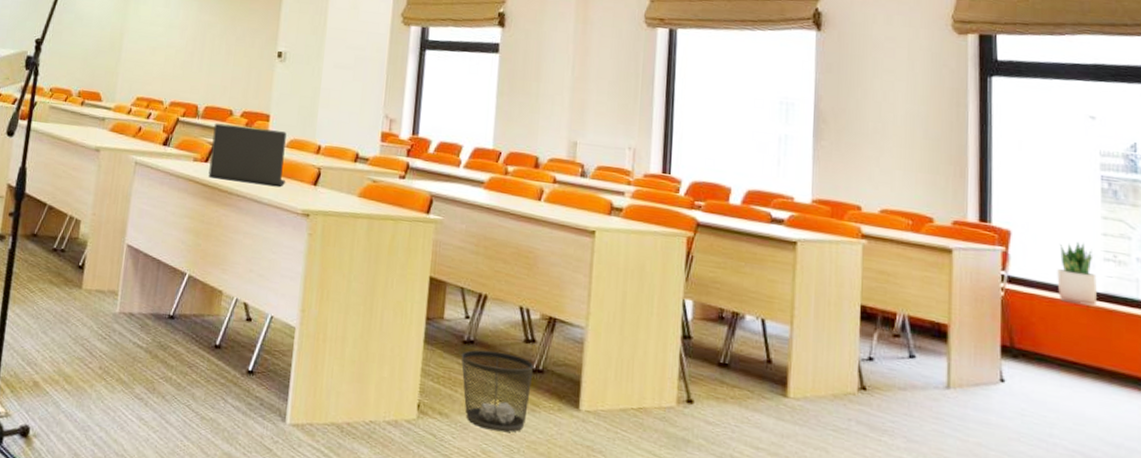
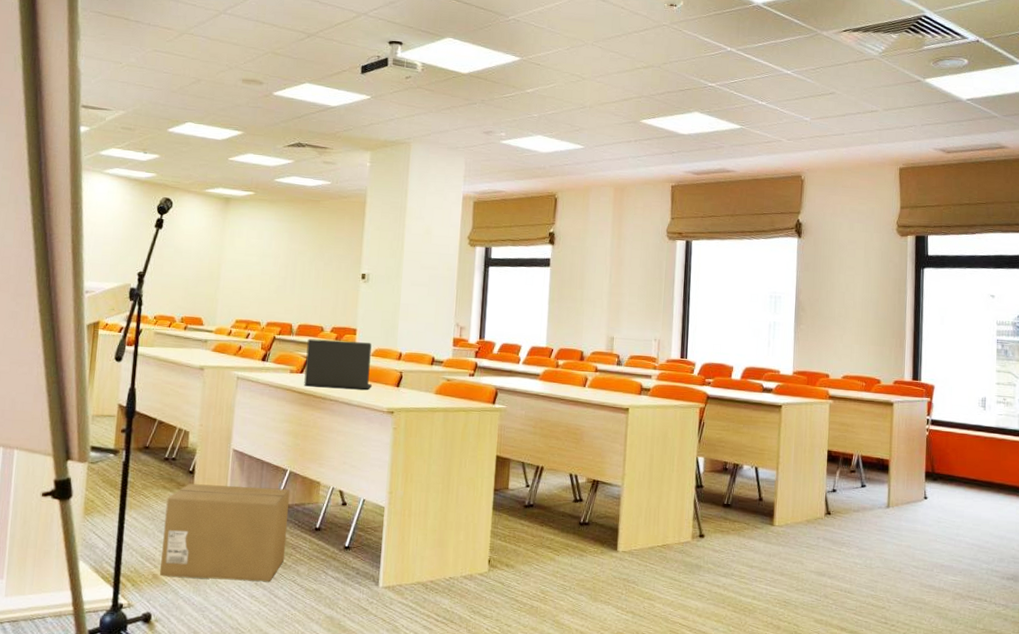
box: none [41,280,189,404] -> present [160,483,291,582]
waste bin: present [461,349,534,432] -> none [523,511,582,575]
planter: present [1057,241,1097,307] -> none [965,390,992,438]

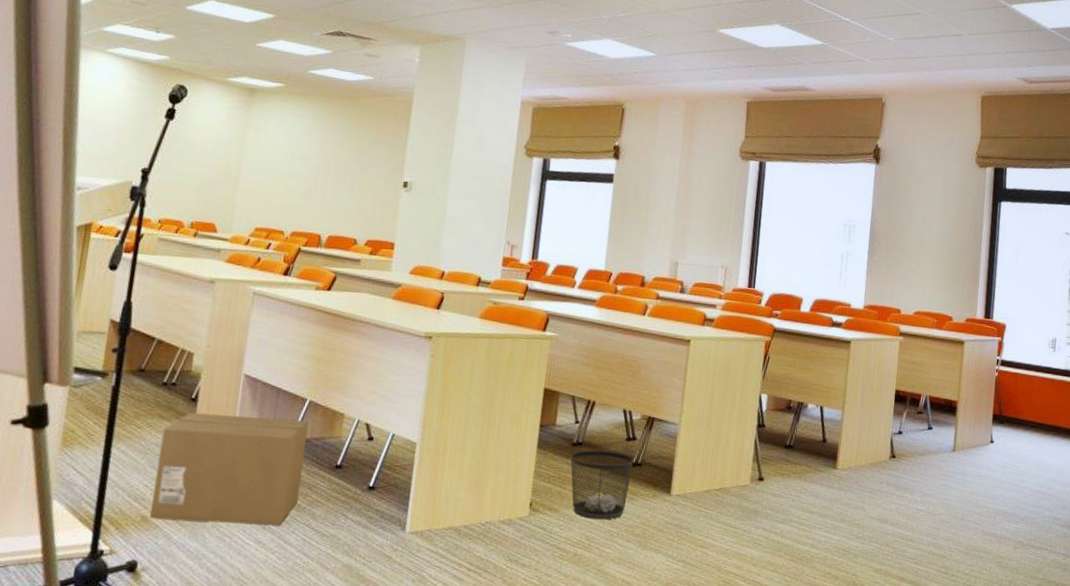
laptop: present [304,339,372,390] -> none [331,252,411,312]
waste bin: none [523,511,582,575] -> present [570,450,634,520]

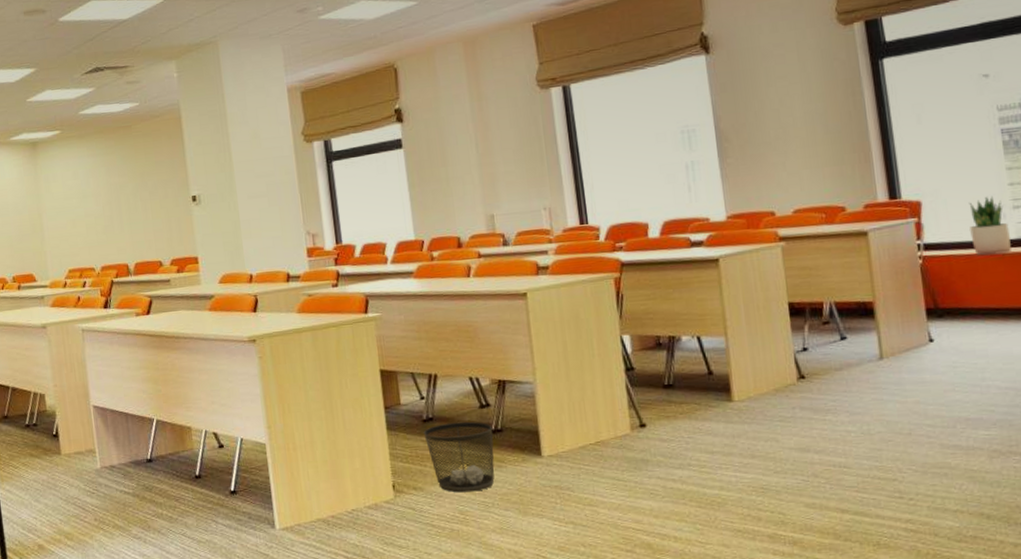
box: present [150,412,309,526] -> none [36,439,170,545]
planter: none [1034,330,1061,380] -> present [968,195,1011,256]

